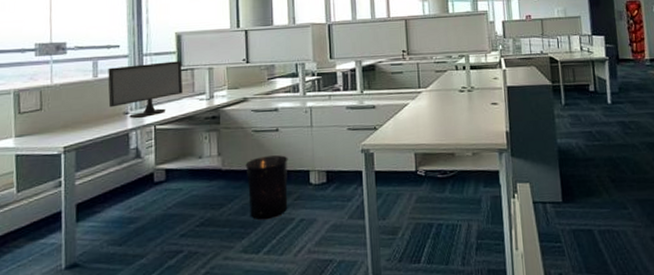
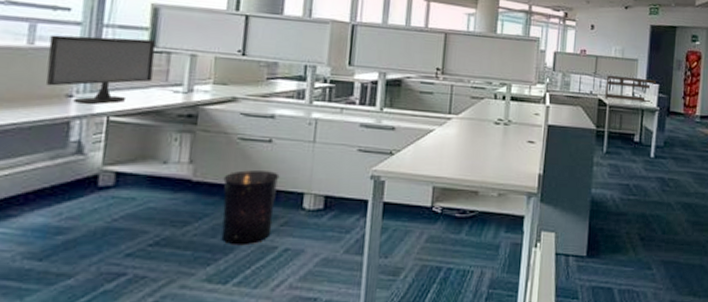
desk organizer: none [553,32,601,56] -> present [605,75,656,103]

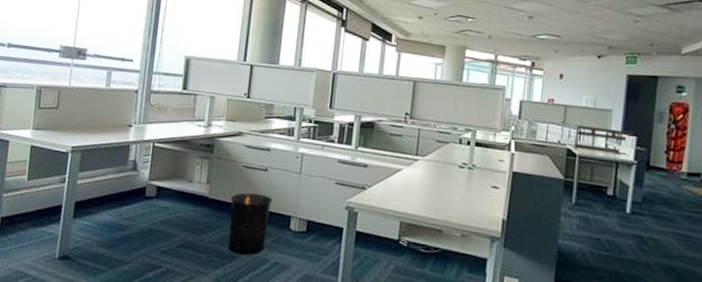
computer monitor: present [46,34,155,104] -> none [116,79,187,133]

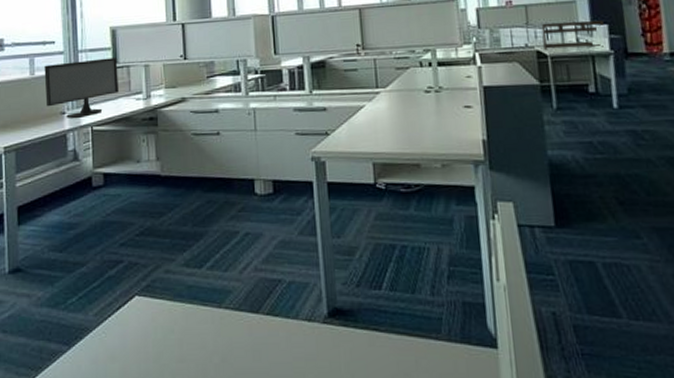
computer monitor: none [116,79,187,133] -> present [44,57,119,118]
waste bin: present [227,192,273,255] -> none [185,161,232,231]

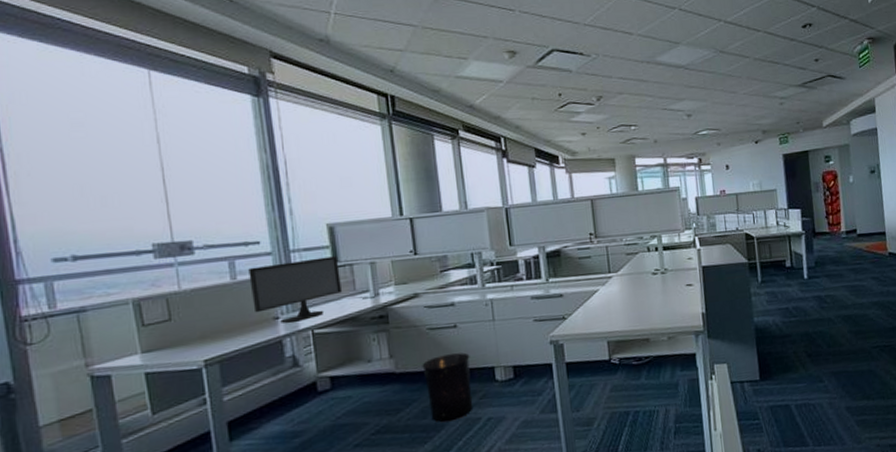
waste bin: none [185,161,232,231] -> present [422,352,473,422]
desk organizer: present [541,20,604,49] -> none [749,206,797,232]

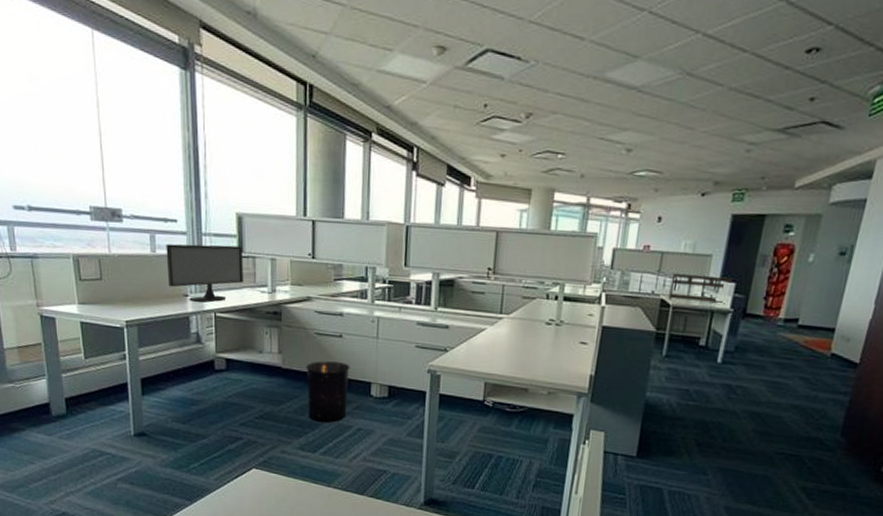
desk organizer: none [749,206,797,232] -> present [668,273,732,305]

